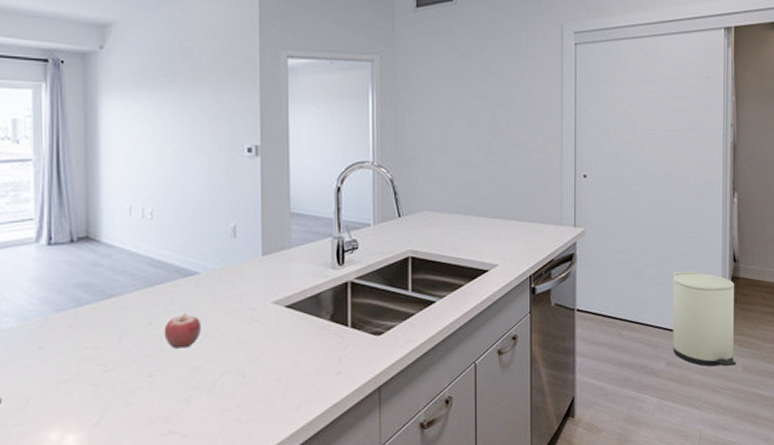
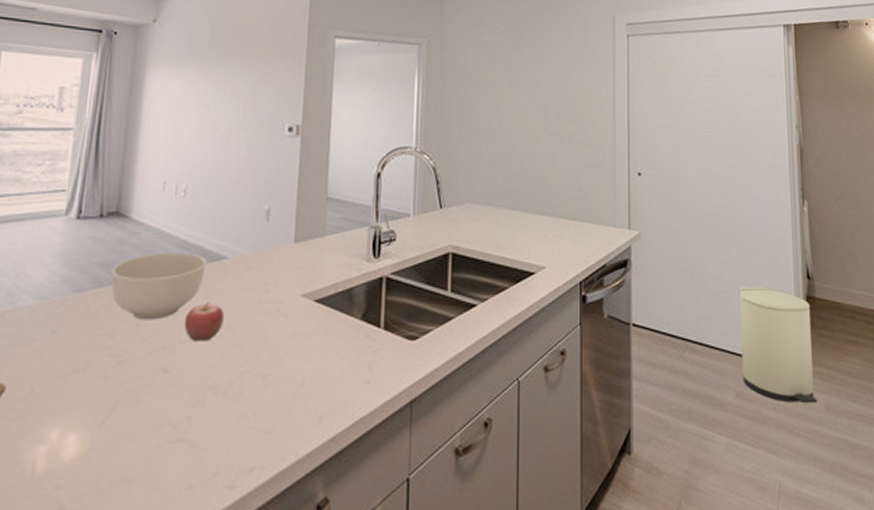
bowl: none [89,270,180,333] -> present [111,252,207,320]

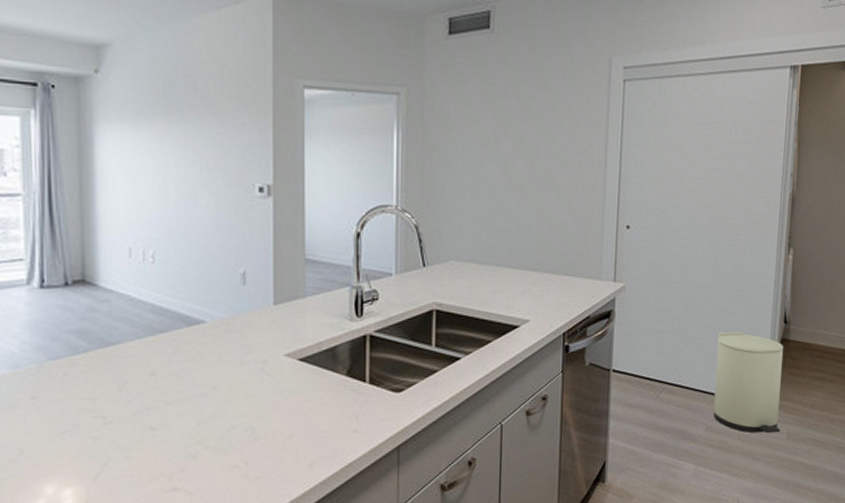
bowl: present [111,252,207,320] -> none [85,318,184,384]
fruit: present [184,302,225,342] -> none [167,365,209,402]

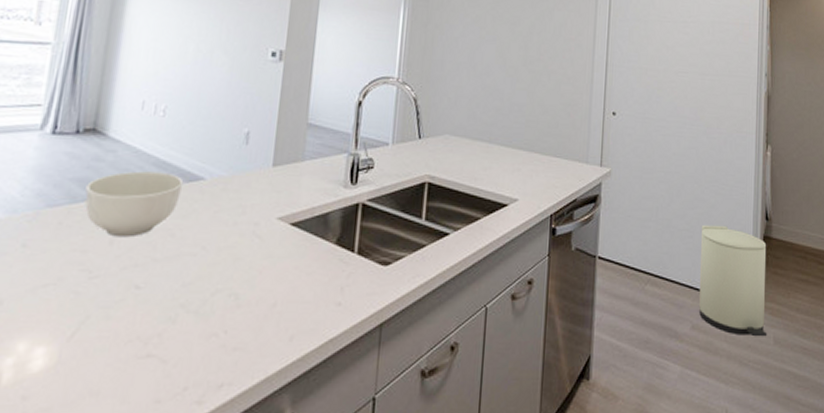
bowl: none [85,318,184,384] -> present [85,171,184,238]

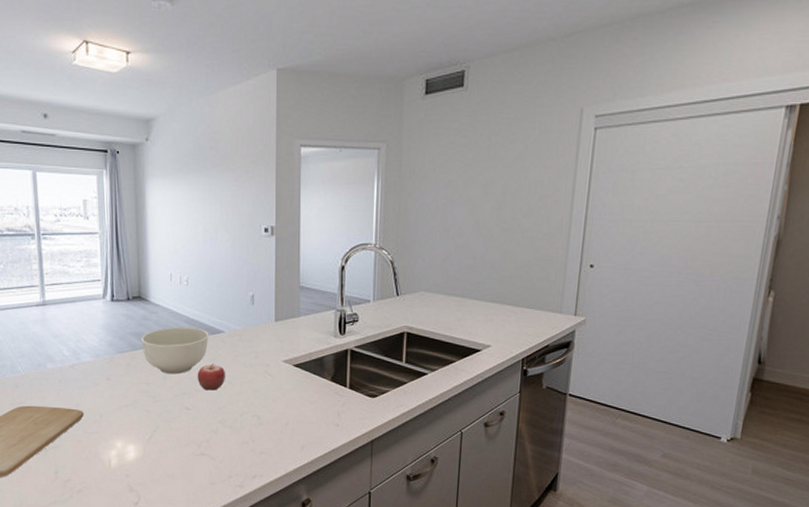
fruit: none [158,222,200,260] -> present [197,363,226,391]
pedal bin: present [698,224,767,337] -> none [671,367,756,467]

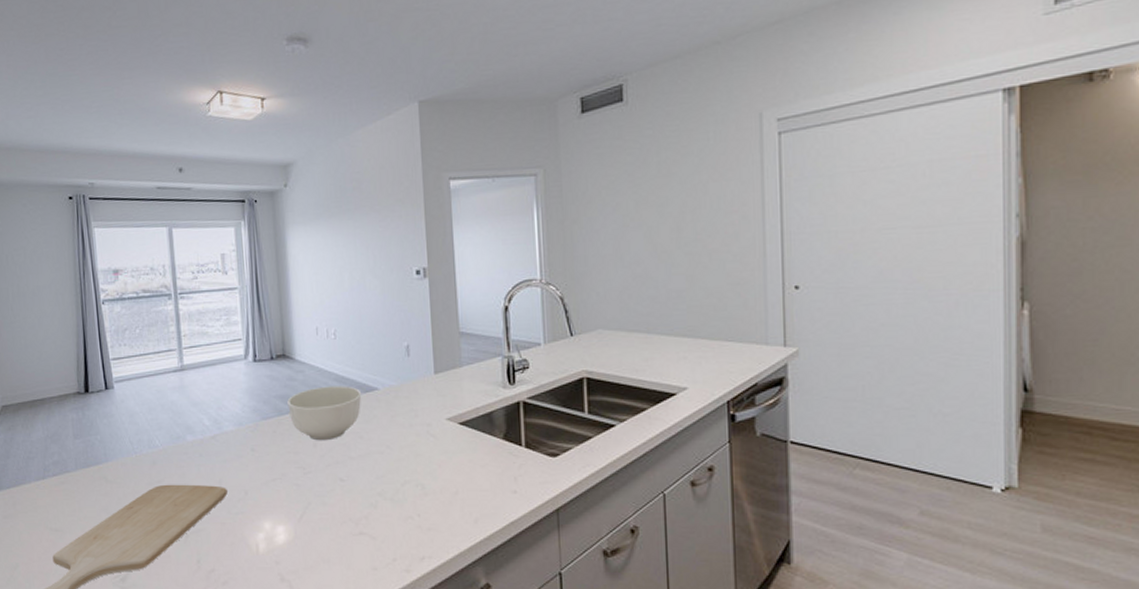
fruit: present [197,363,226,391] -> none [350,426,384,458]

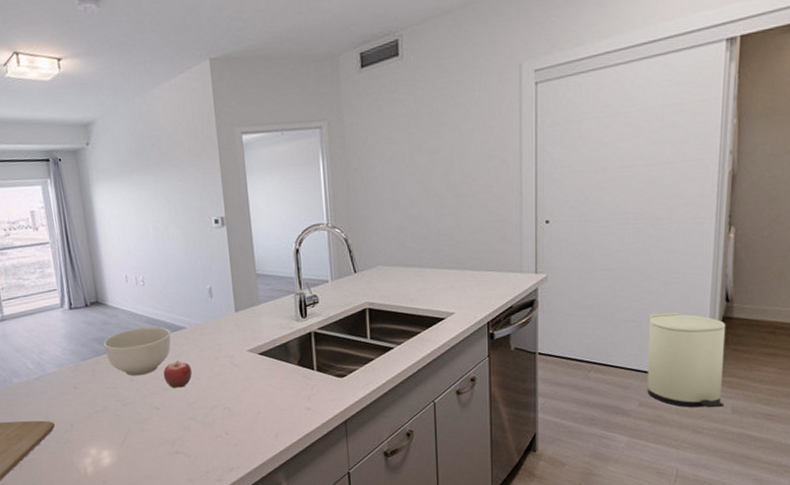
fruit: none [350,426,384,458] -> present [163,360,193,388]
pedal bin: none [926,400,1032,524] -> present [646,311,727,408]

